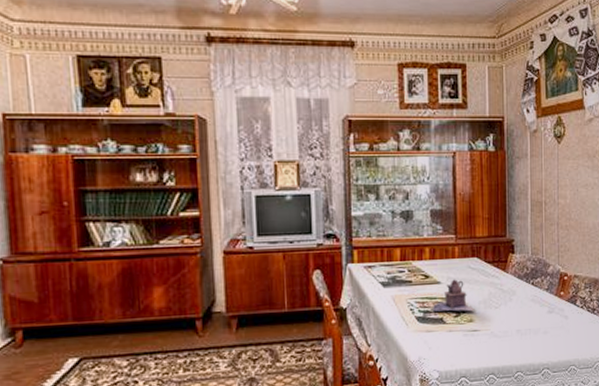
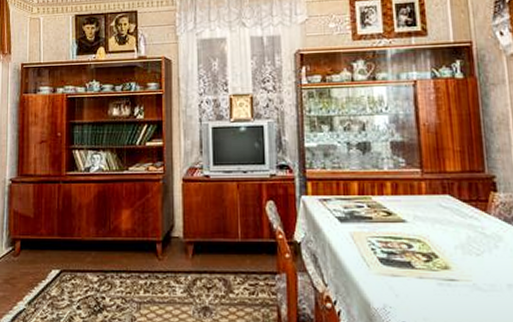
teapot: present [432,279,475,312] -> none [397,218,451,257]

